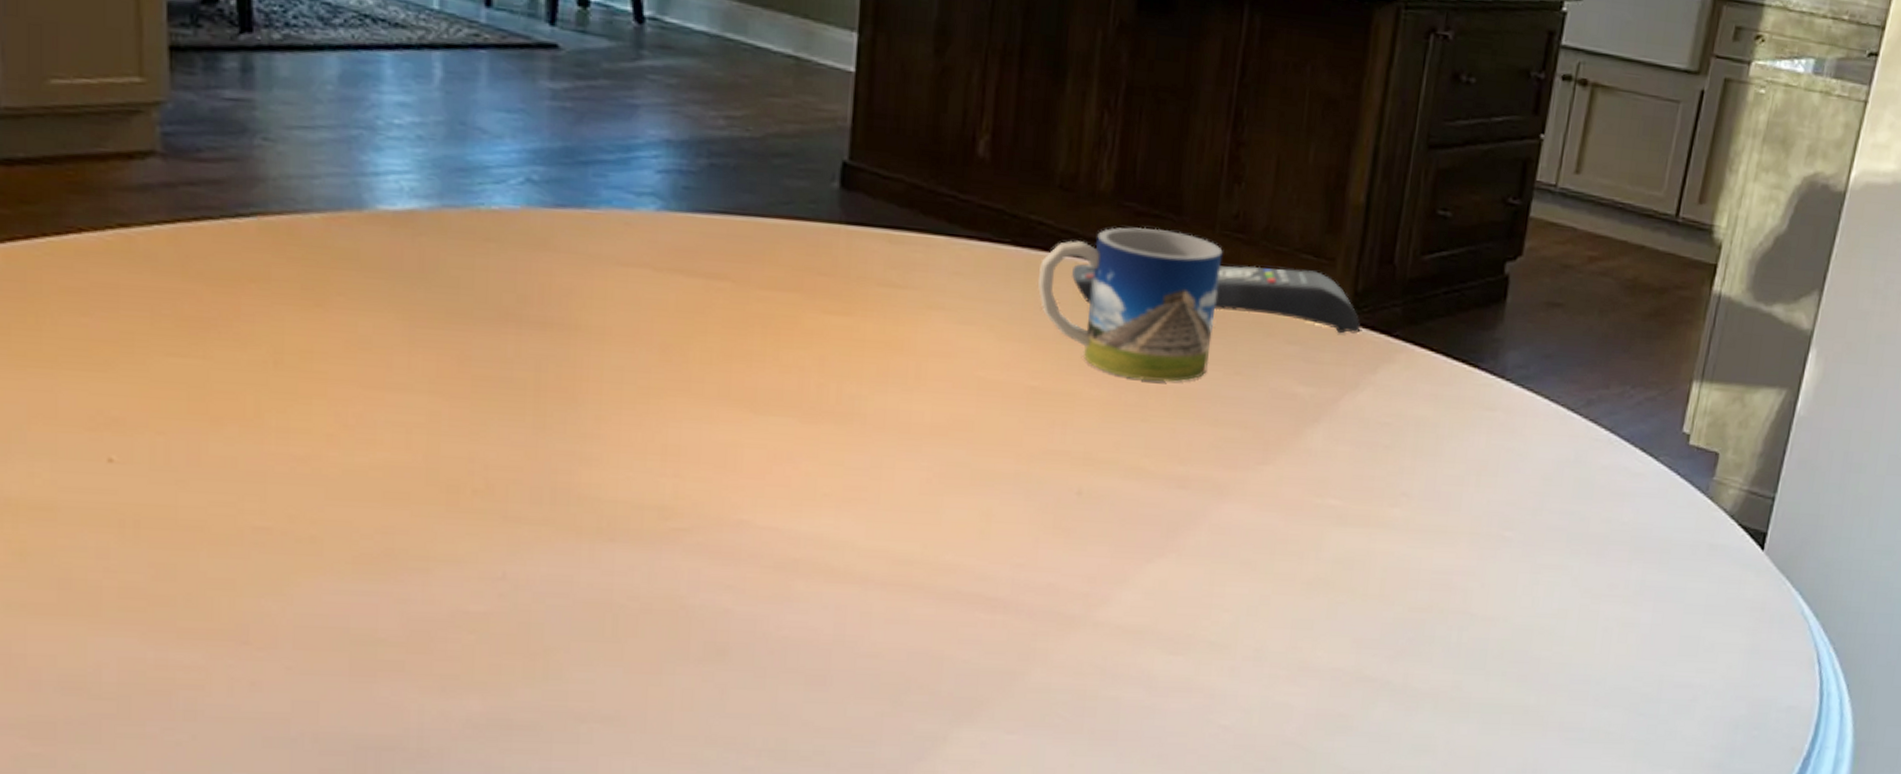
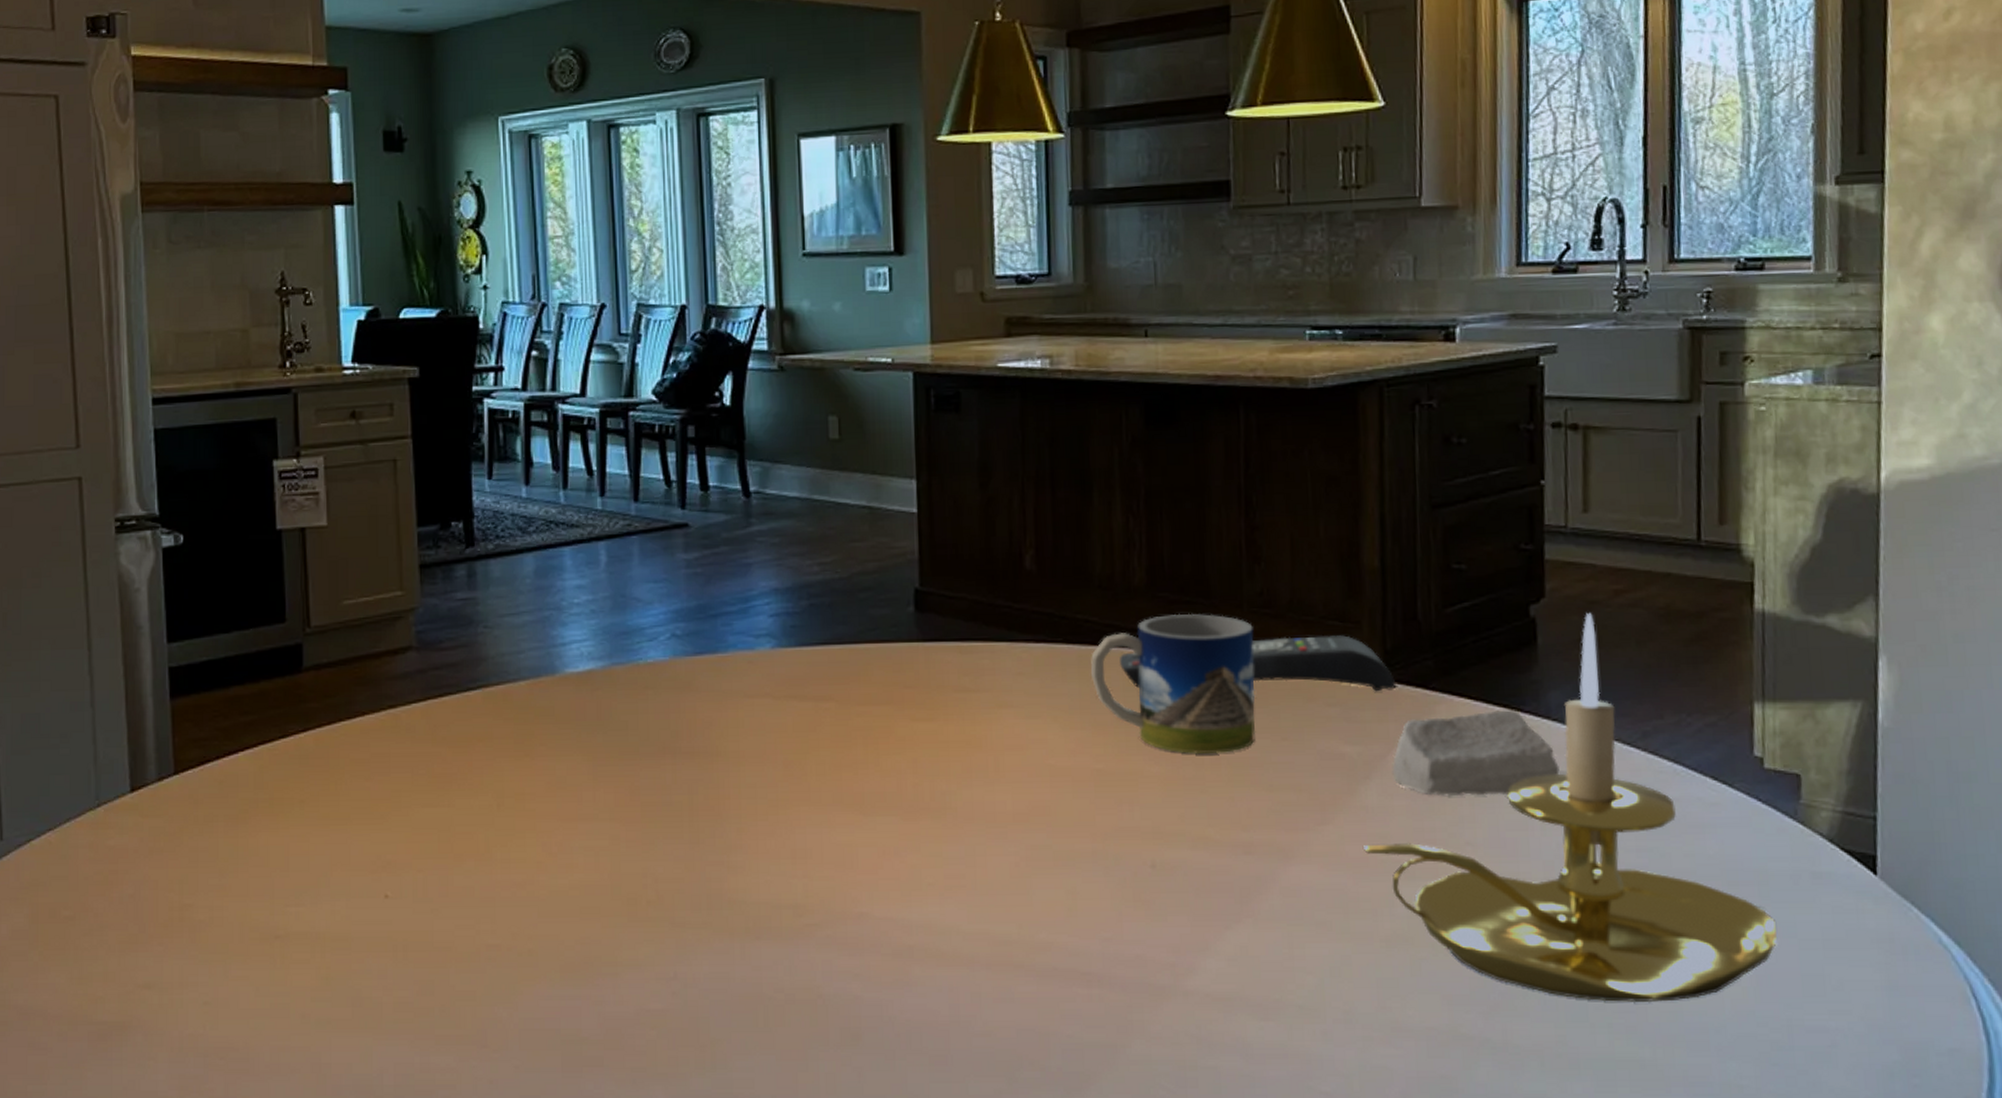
candle holder: none [1300,276,1669,655] -> present [1364,613,1777,1003]
soap bar: none [1341,365,1504,450] -> present [1392,710,1560,796]

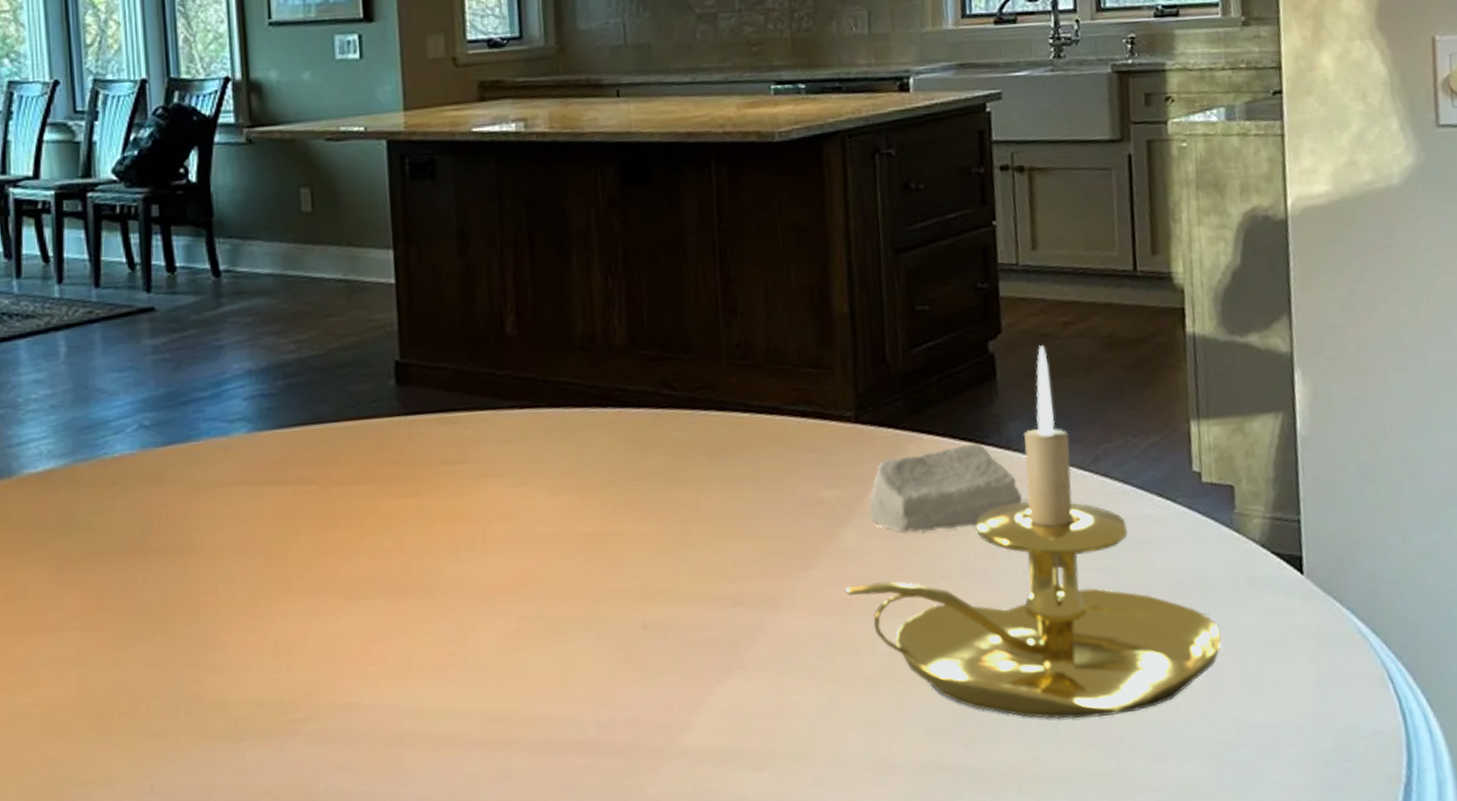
mug: present [1091,613,1256,755] -> none [575,368,739,511]
remote control: present [1119,635,1397,692] -> none [603,381,870,448]

